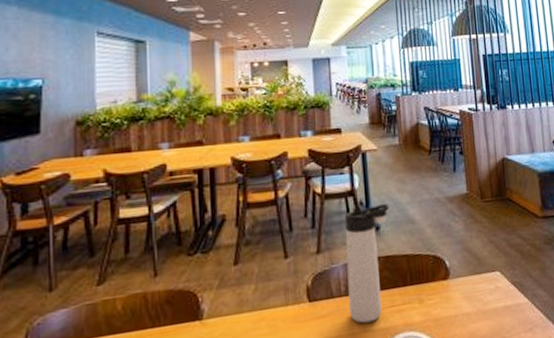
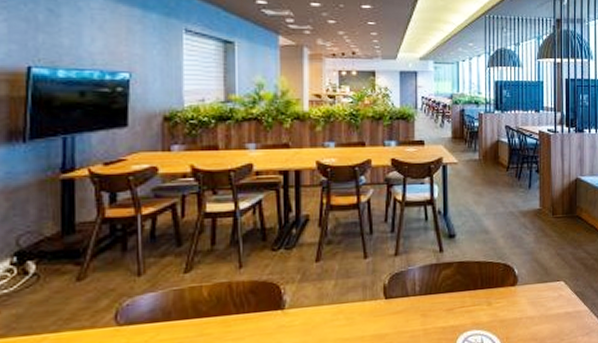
thermos bottle: present [345,203,389,324] -> none [422,213,465,321]

